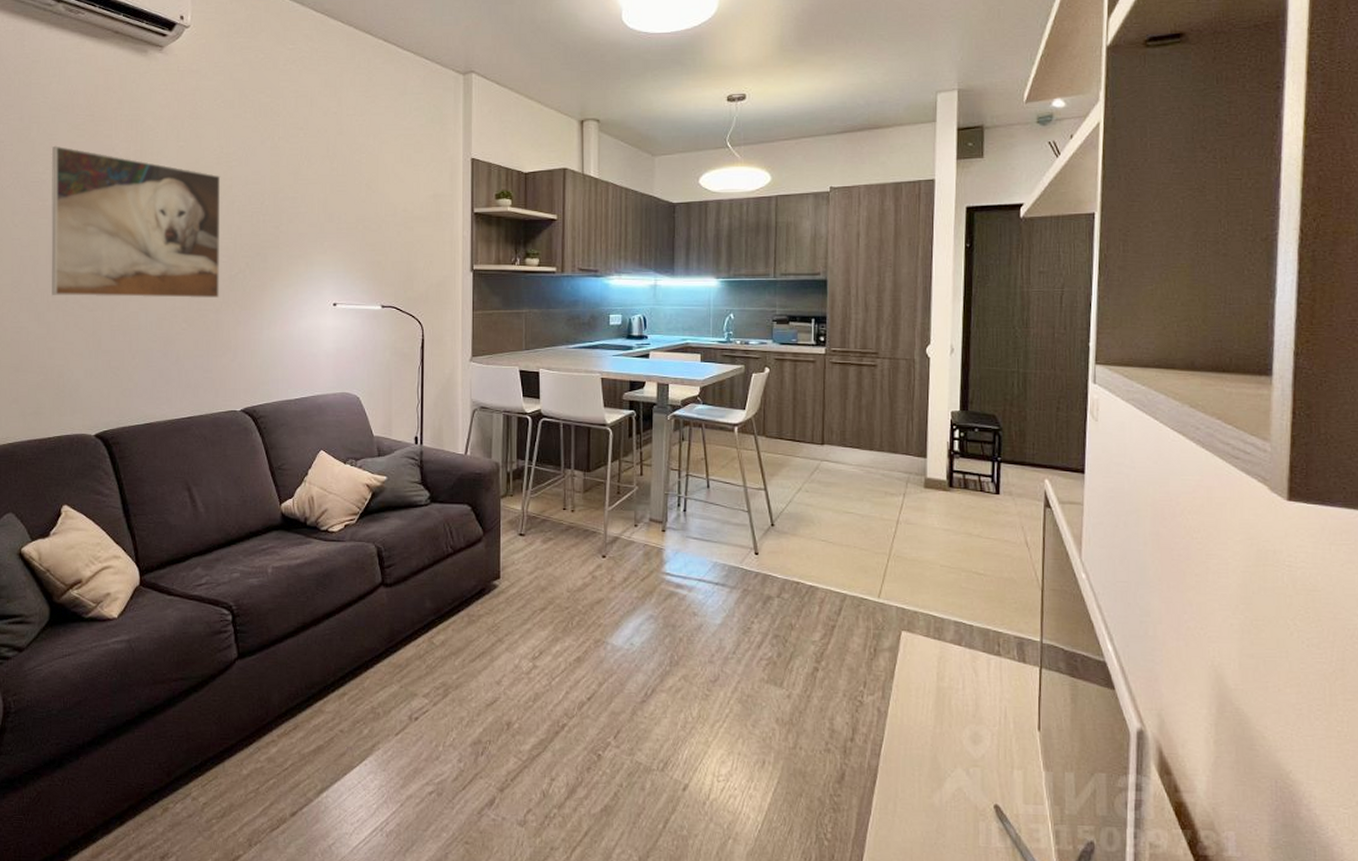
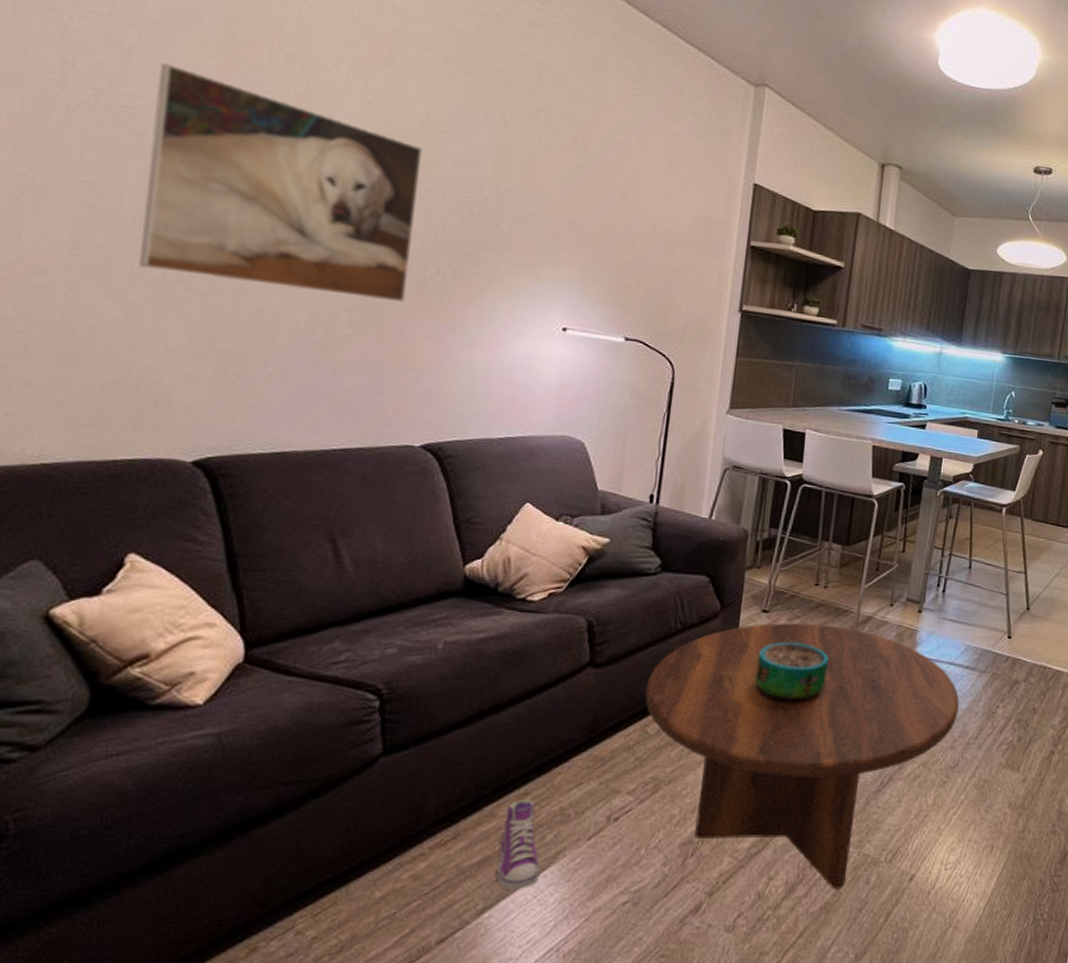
sneaker: none [328,699,361,776] -> present [496,800,541,891]
coffee table: none [429,545,713,794] -> present [645,623,959,890]
decorative bowl: none [519,563,583,616] -> present [755,642,829,701]

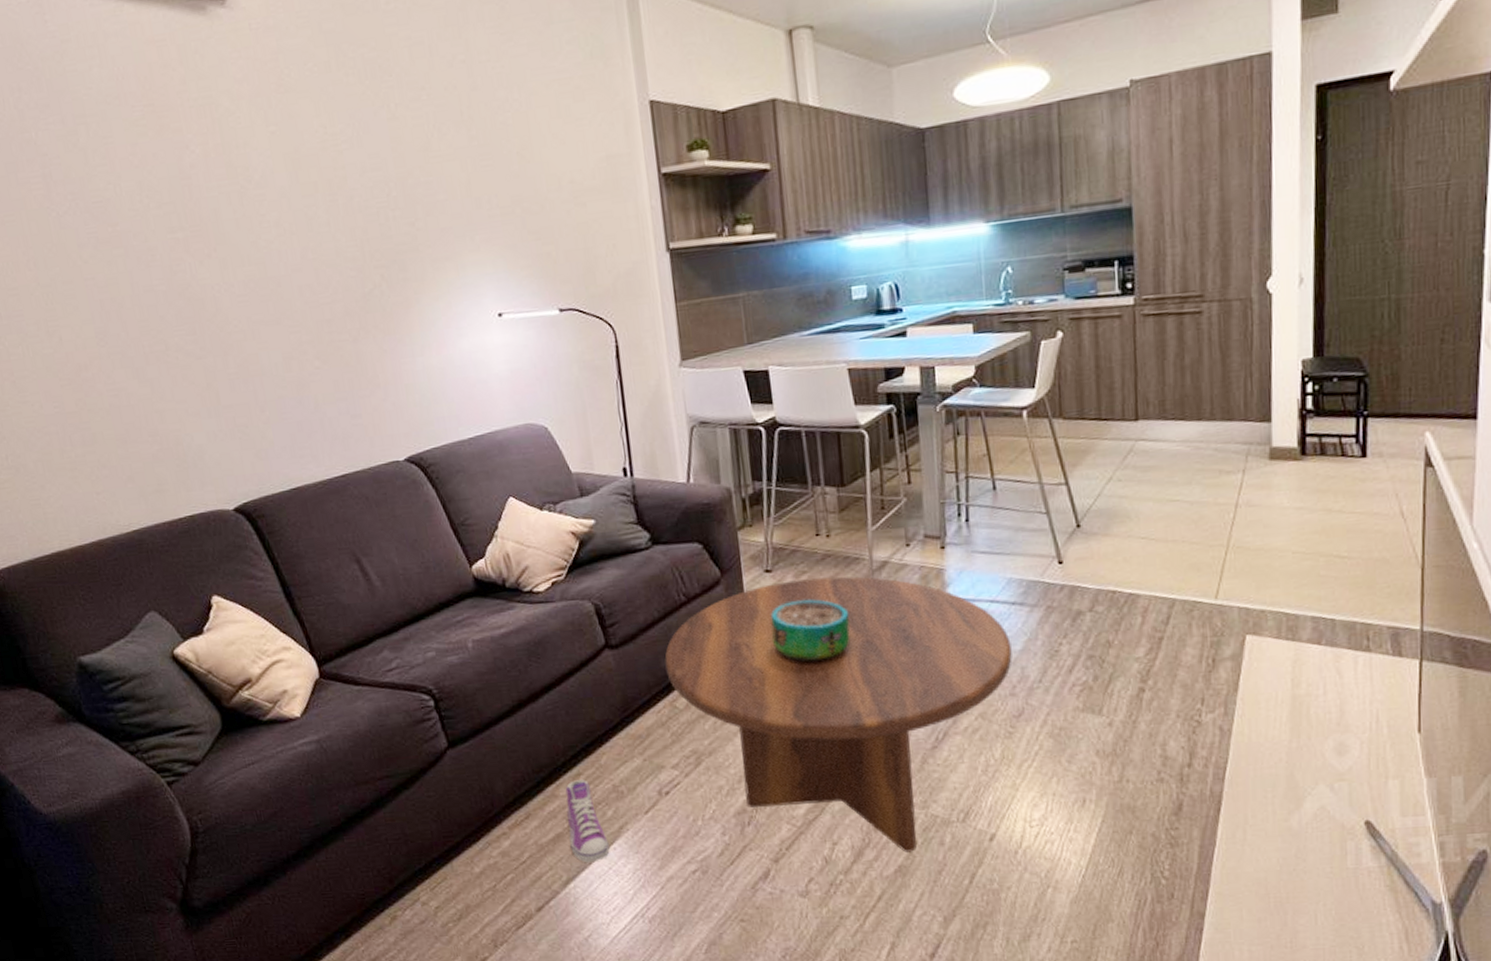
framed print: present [139,63,423,303] -> none [110,150,354,345]

